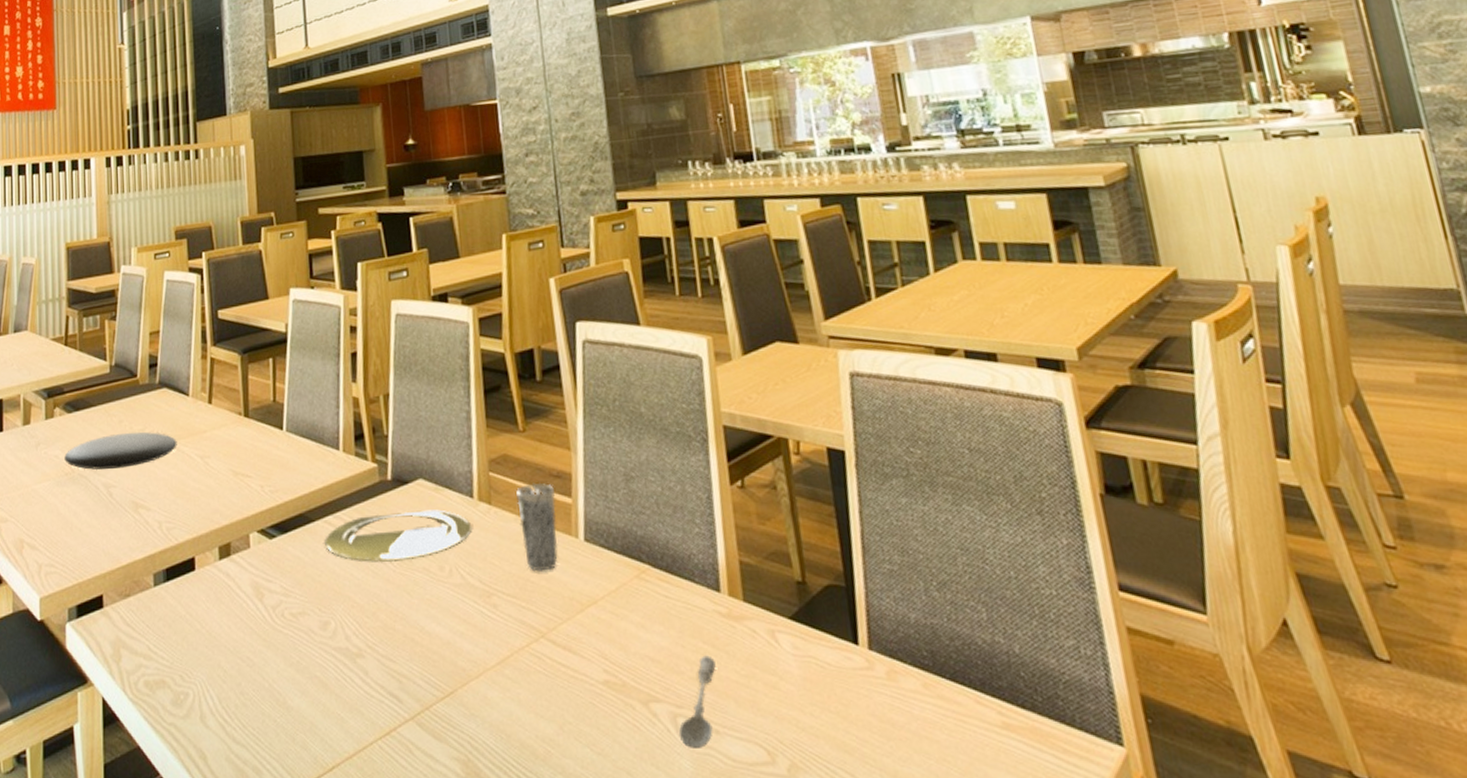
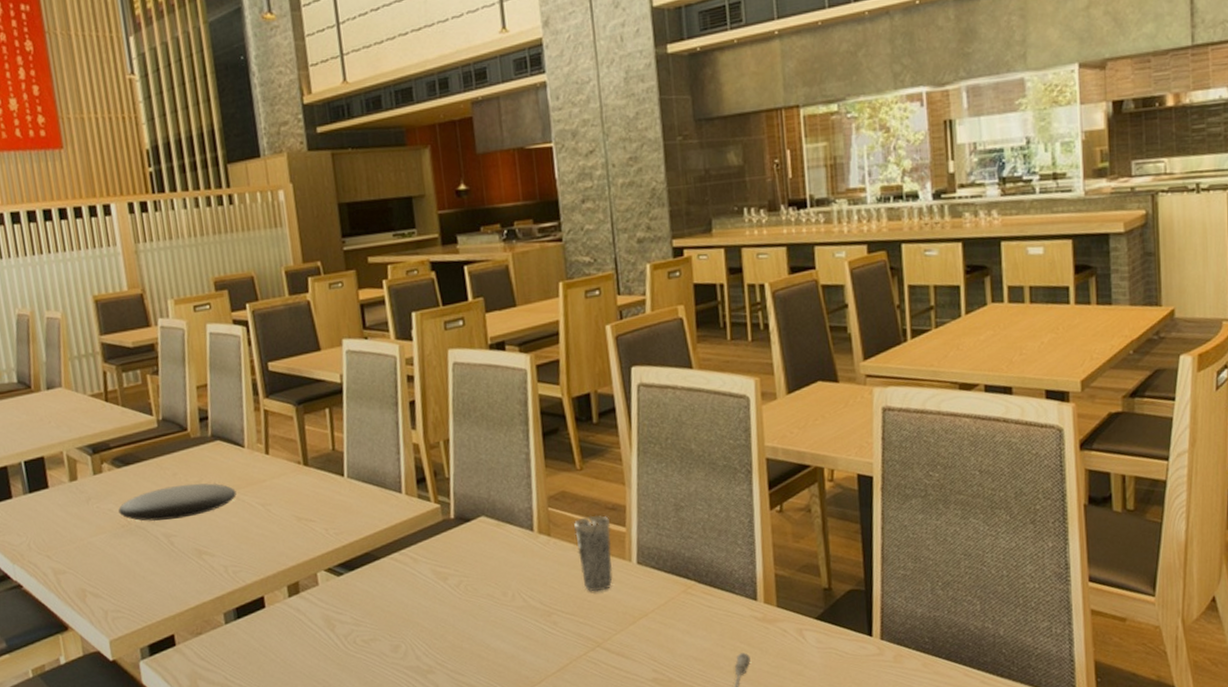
plate: present [325,509,471,563] -> none [392,543,532,592]

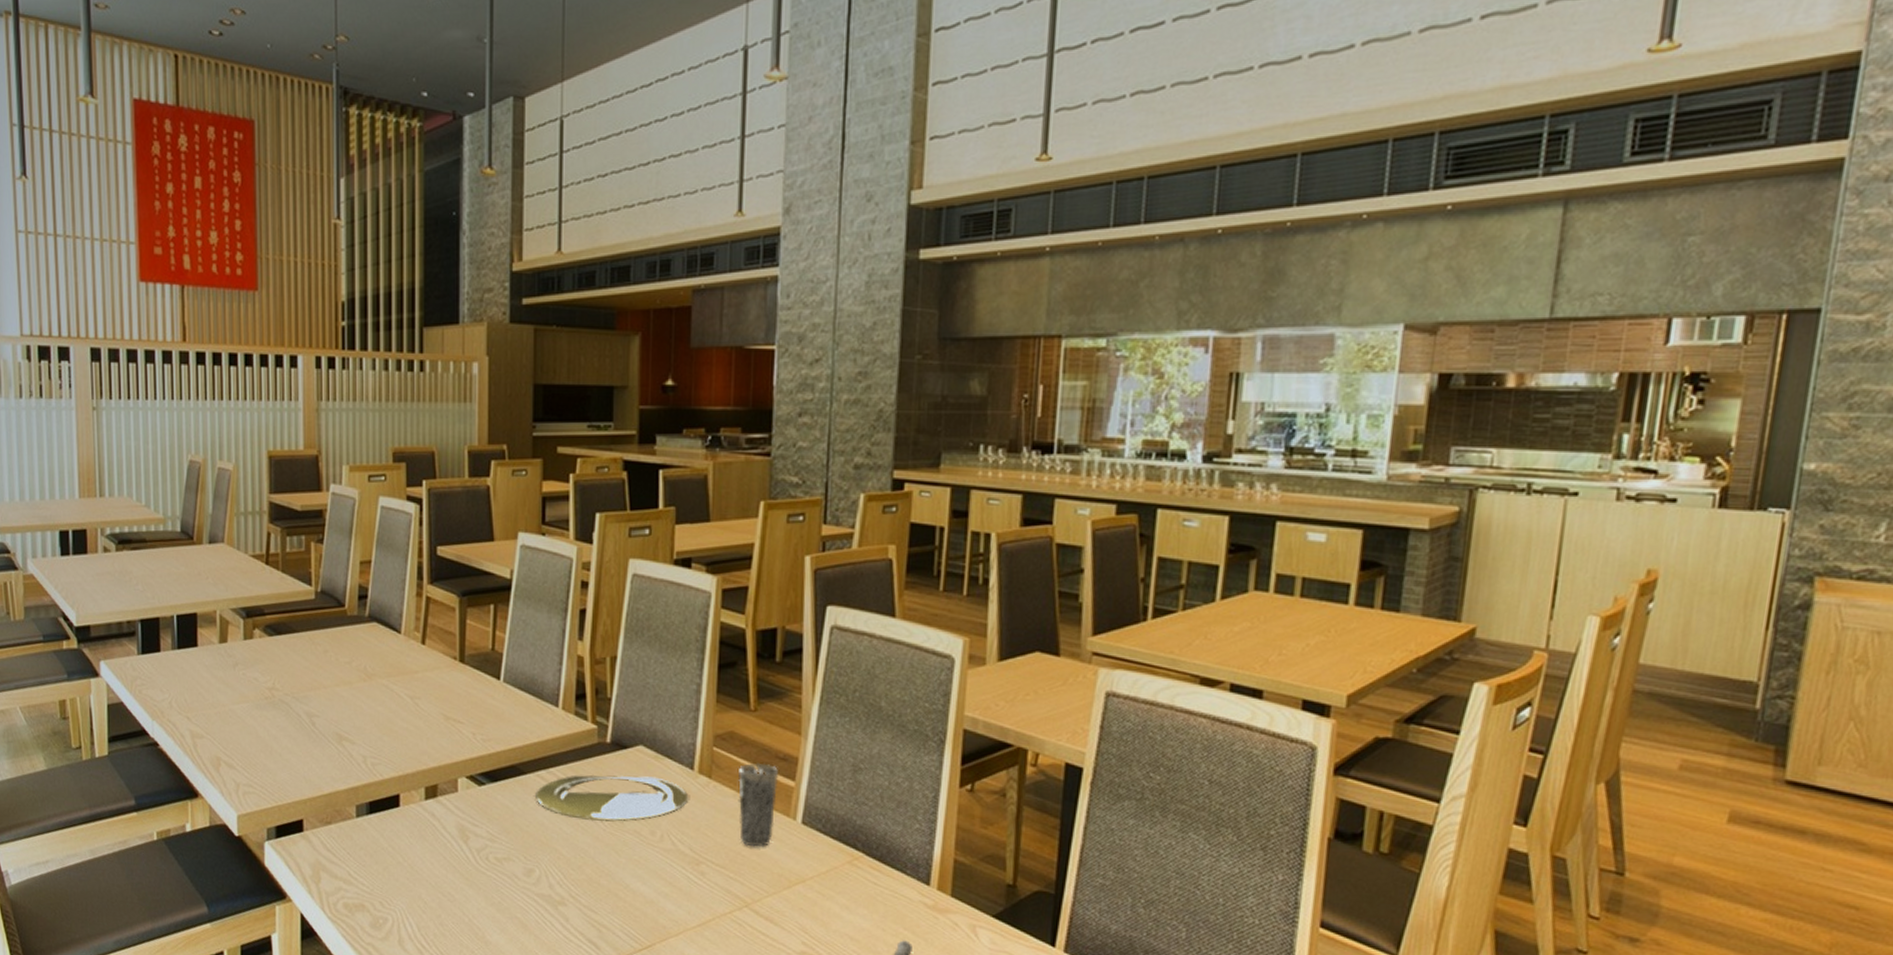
plate: present [118,483,237,522] -> none [264,663,386,699]
plate: none [392,543,532,592] -> present [536,775,688,822]

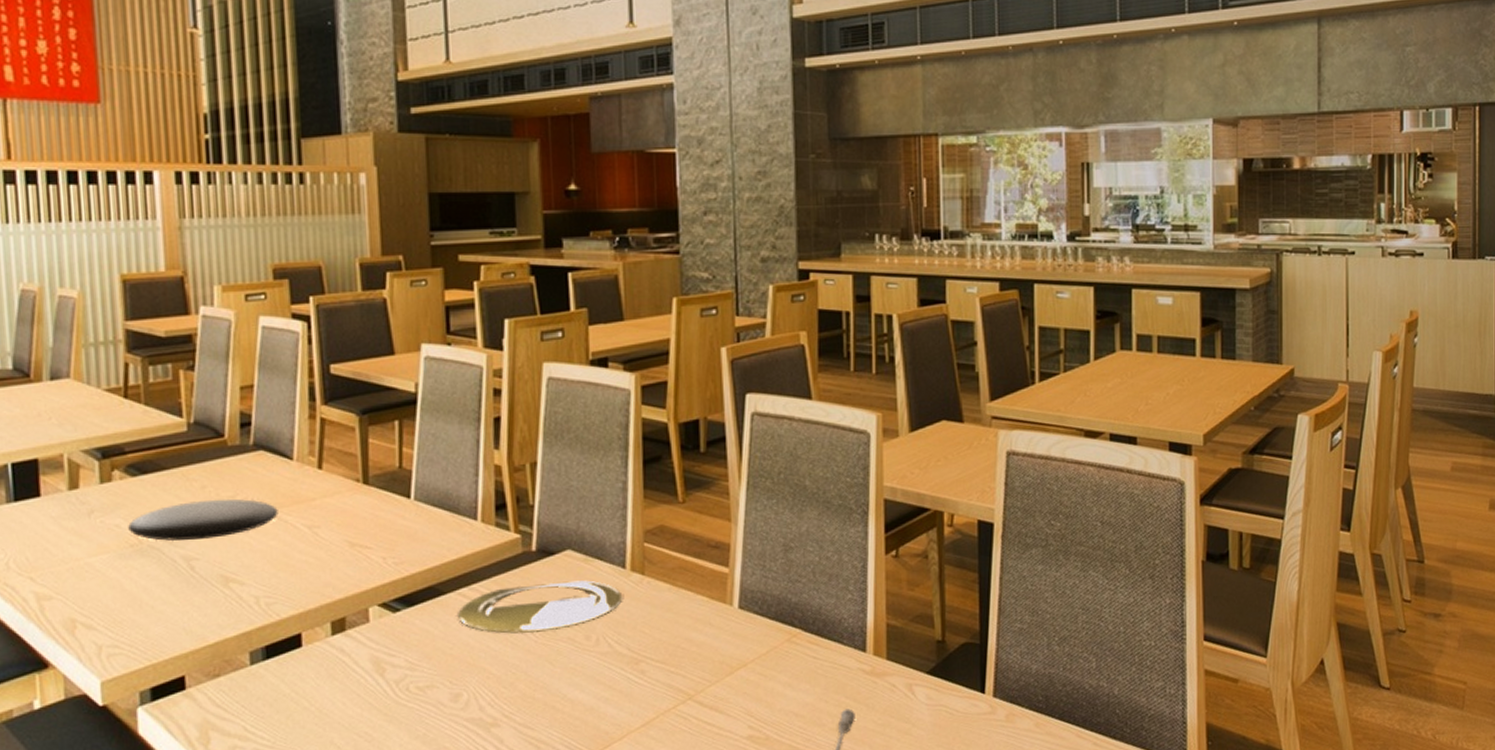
plate: none [264,663,386,699] -> present [128,498,278,542]
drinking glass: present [738,762,778,848] -> none [672,553,712,638]

